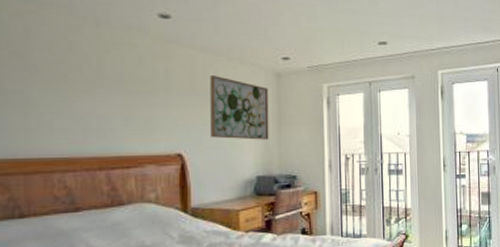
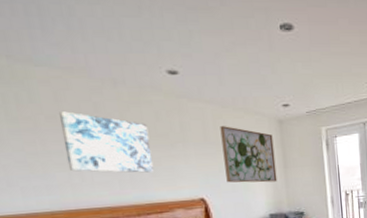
wall art: none [25,48,128,121] -> present [58,111,154,173]

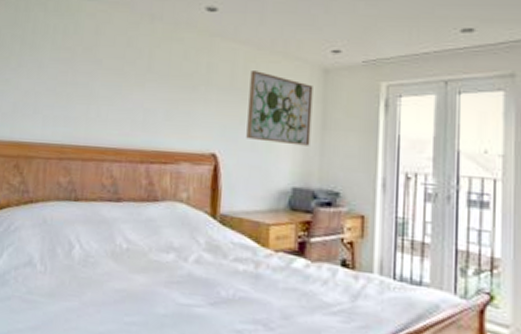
wall art: present [58,111,154,173] -> none [89,44,174,115]

